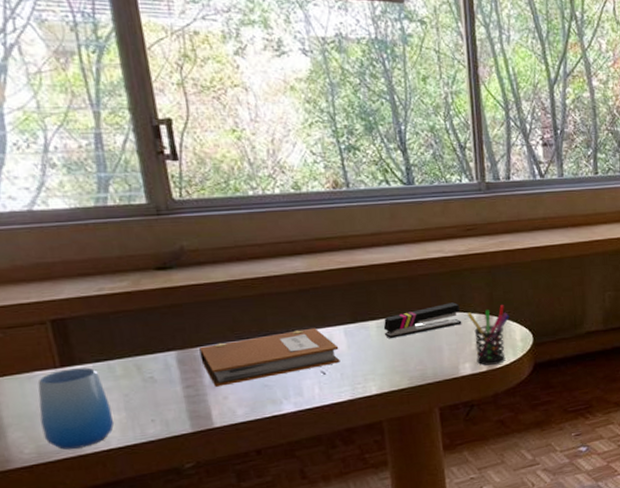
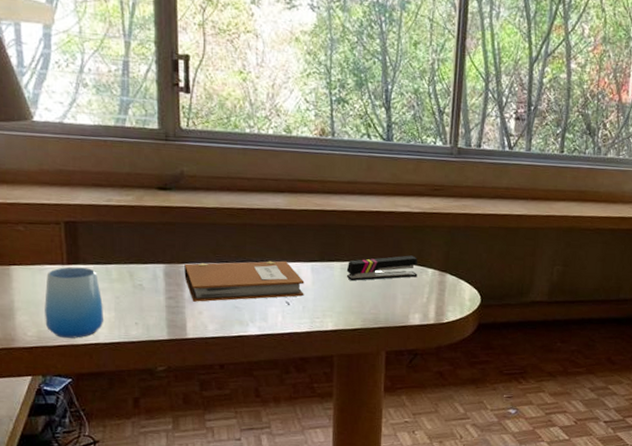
pen holder: present [468,305,510,366] -> none [424,264,462,319]

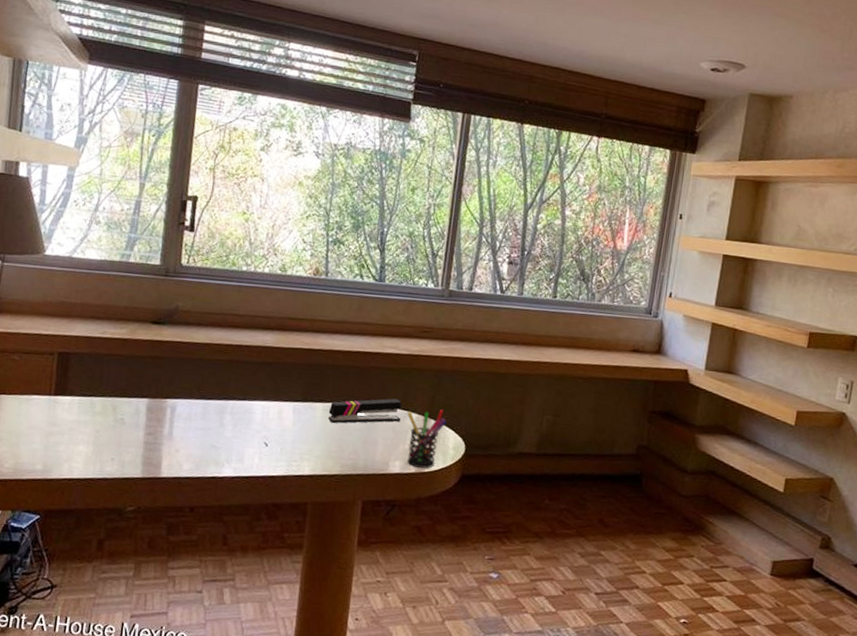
cup: present [44,267,103,338] -> none [23,398,83,472]
notebook: present [184,260,305,302] -> none [166,398,285,440]
pen holder: none [424,264,462,319] -> present [407,409,447,468]

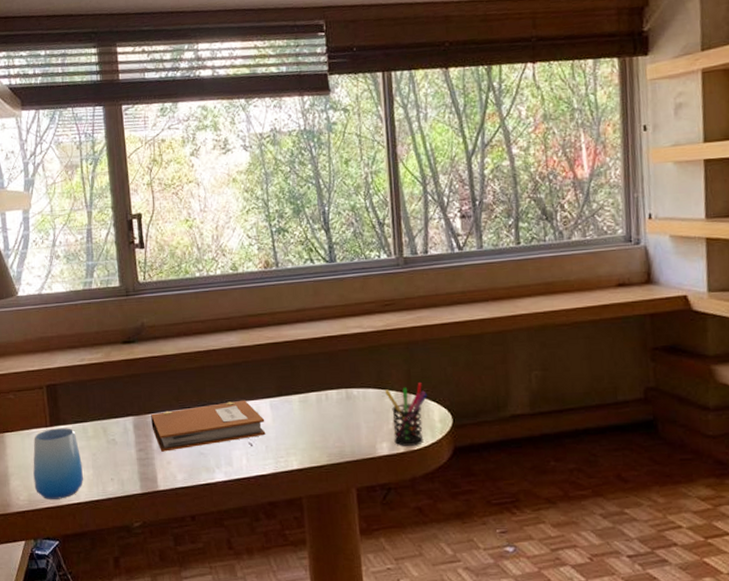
cup: none [23,398,83,472] -> present [33,428,83,499]
notebook: none [166,398,285,440] -> present [151,400,266,452]
stapler: present [328,398,402,423] -> none [305,379,380,413]

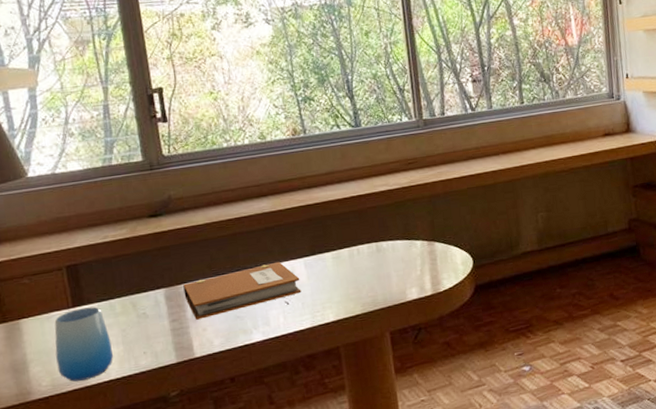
pen holder: present [385,383,428,446] -> none [412,231,451,290]

